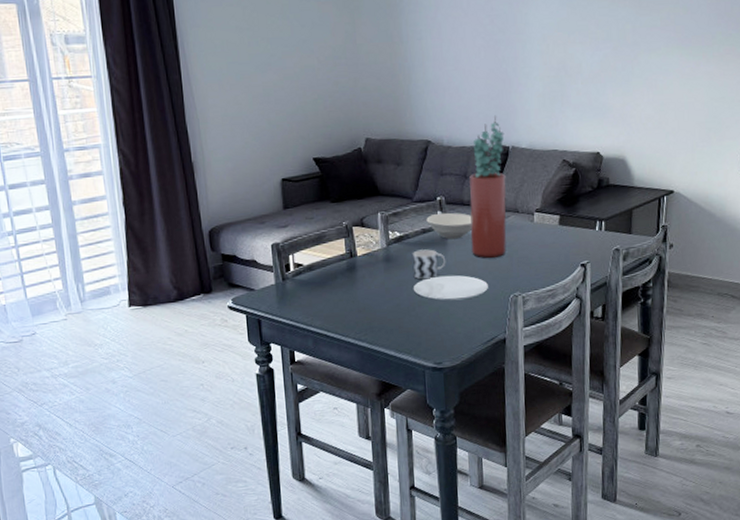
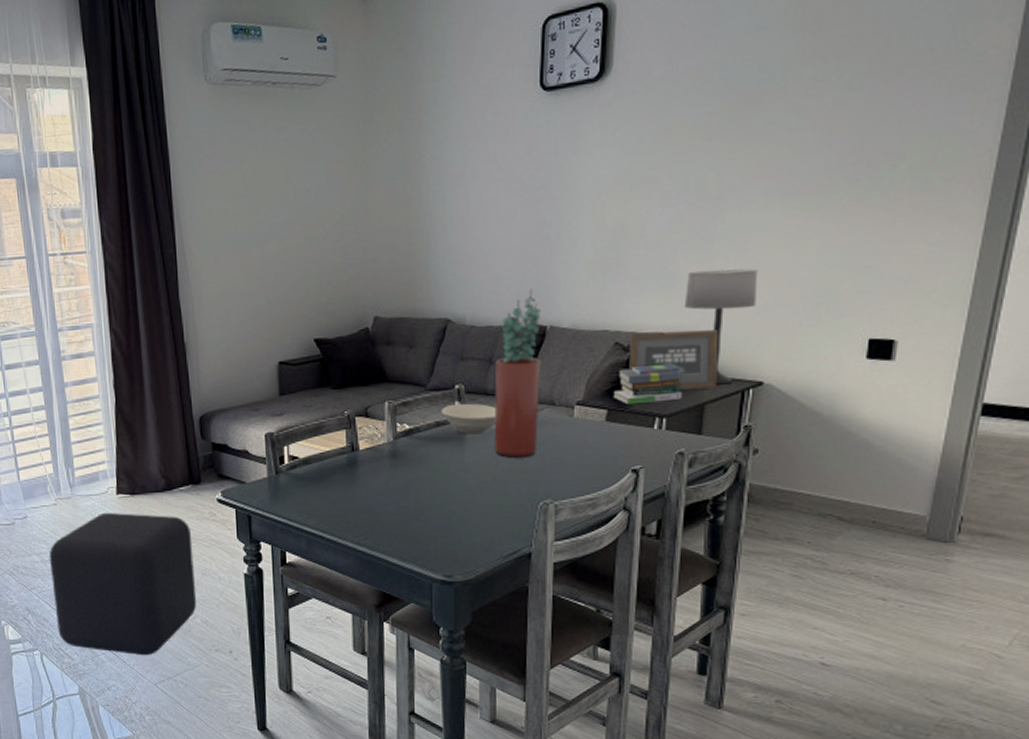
cube: none [59,324,212,460] -> present [49,512,197,656]
cup: present [412,249,446,280] -> none [423,445,463,480]
plate: present [413,275,488,301] -> none [422,476,512,506]
books: none [564,176,615,211] -> present [614,363,682,405]
picture frame: none [573,149,640,198] -> present [629,329,719,390]
table lamp: none [613,101,666,194] -> present [684,268,758,385]

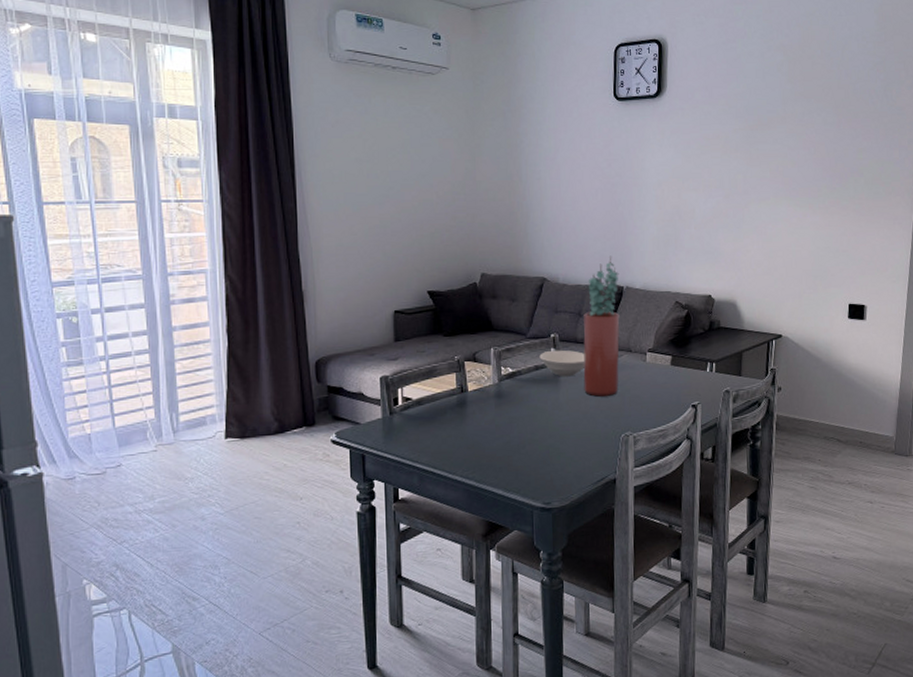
cube: present [49,512,197,656] -> none [144,456,308,604]
books: present [614,363,682,405] -> none [676,319,726,352]
picture frame: present [629,329,719,390] -> none [686,293,750,340]
table lamp: present [684,268,758,385] -> none [724,247,774,337]

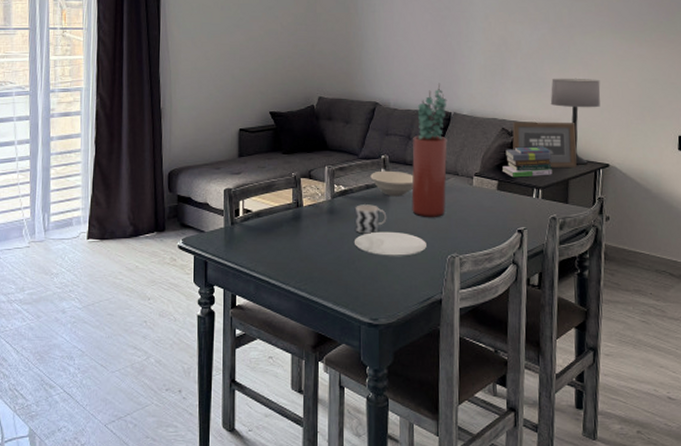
plate: none [523,413,600,439] -> present [354,231,426,257]
cup: none [524,386,558,417] -> present [355,204,387,234]
books: none [676,319,726,352] -> present [502,146,552,178]
picture frame: none [686,293,750,340] -> present [512,122,577,168]
table lamp: none [724,247,774,337] -> present [550,78,601,165]

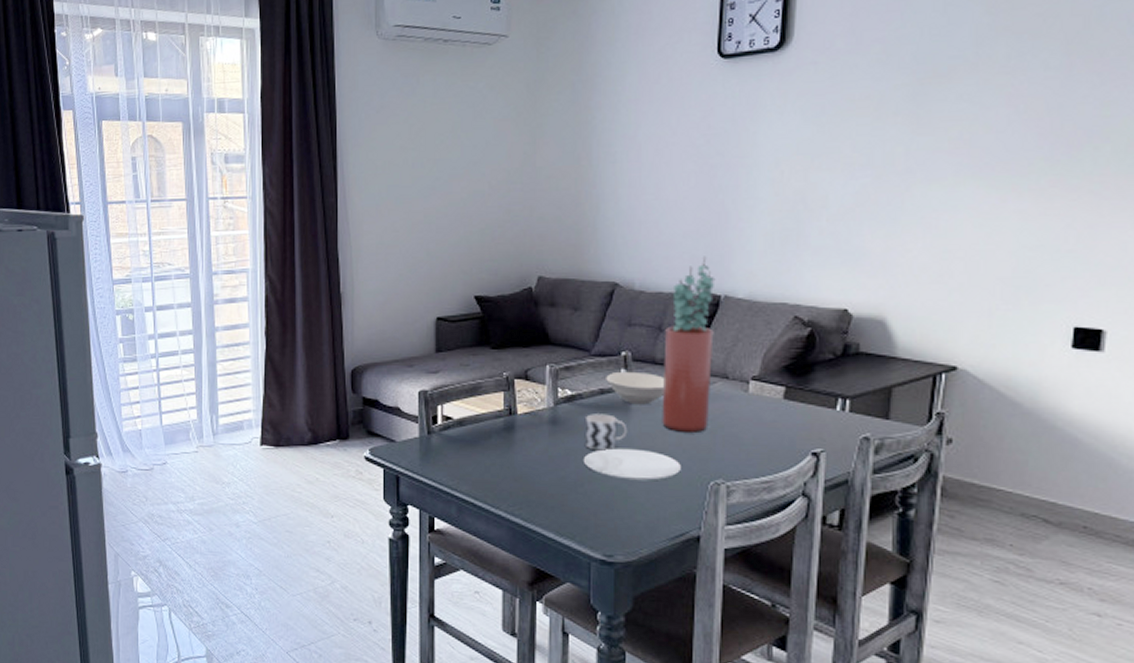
books: present [502,146,552,178] -> none [793,341,867,383]
picture frame: present [512,122,577,168] -> none [809,307,907,371]
table lamp: present [550,78,601,165] -> none [869,245,950,367]

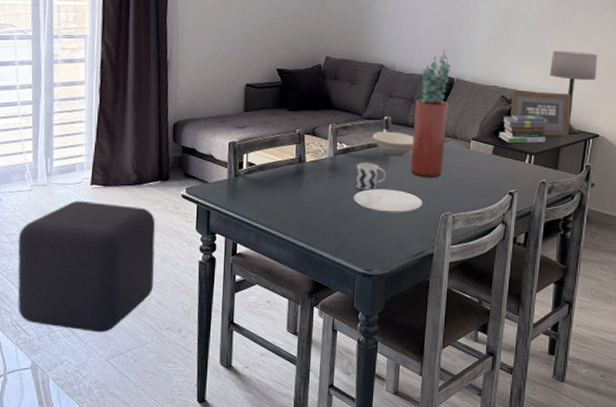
cube: none [185,463,337,621] -> present [17,200,156,333]
books: none [793,341,867,383] -> present [499,114,546,144]
picture frame: none [809,307,907,371] -> present [510,90,571,136]
table lamp: none [869,245,950,367] -> present [549,50,598,134]

